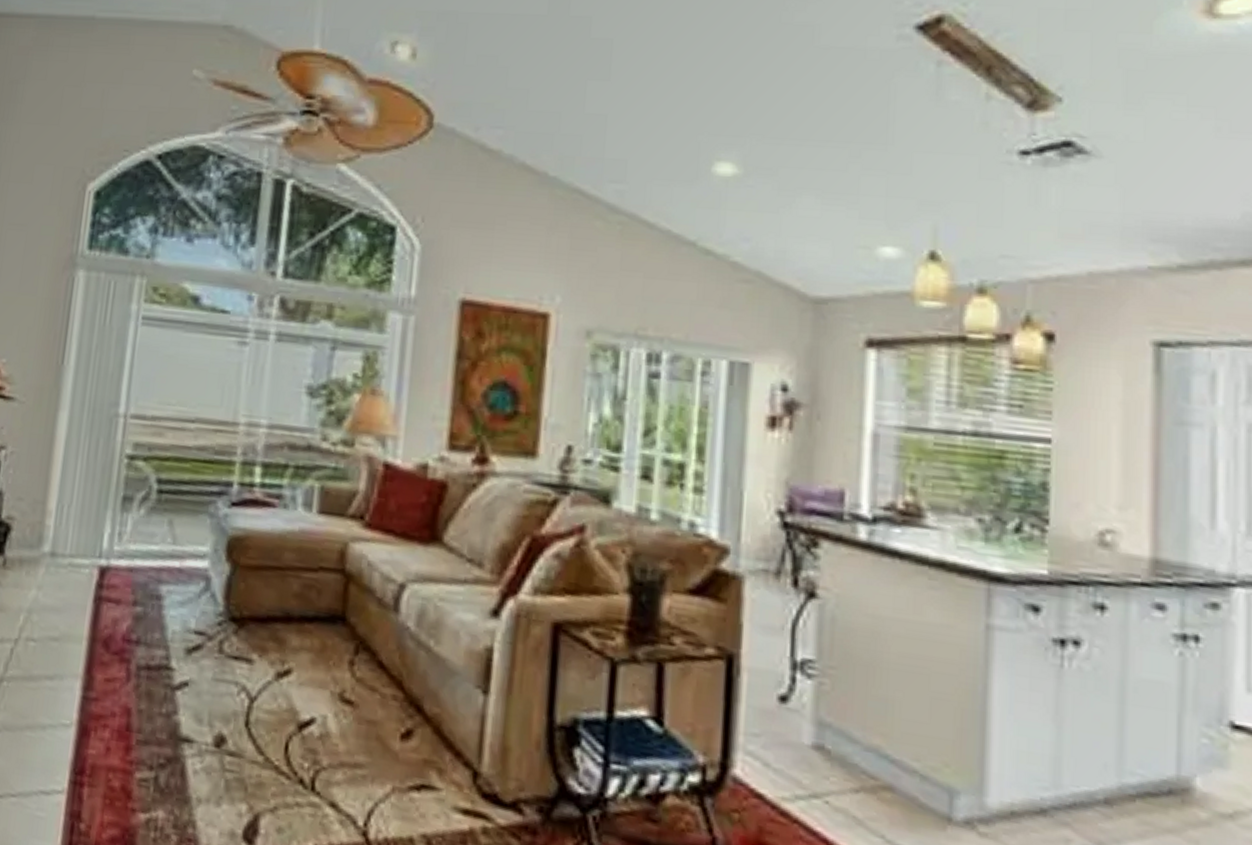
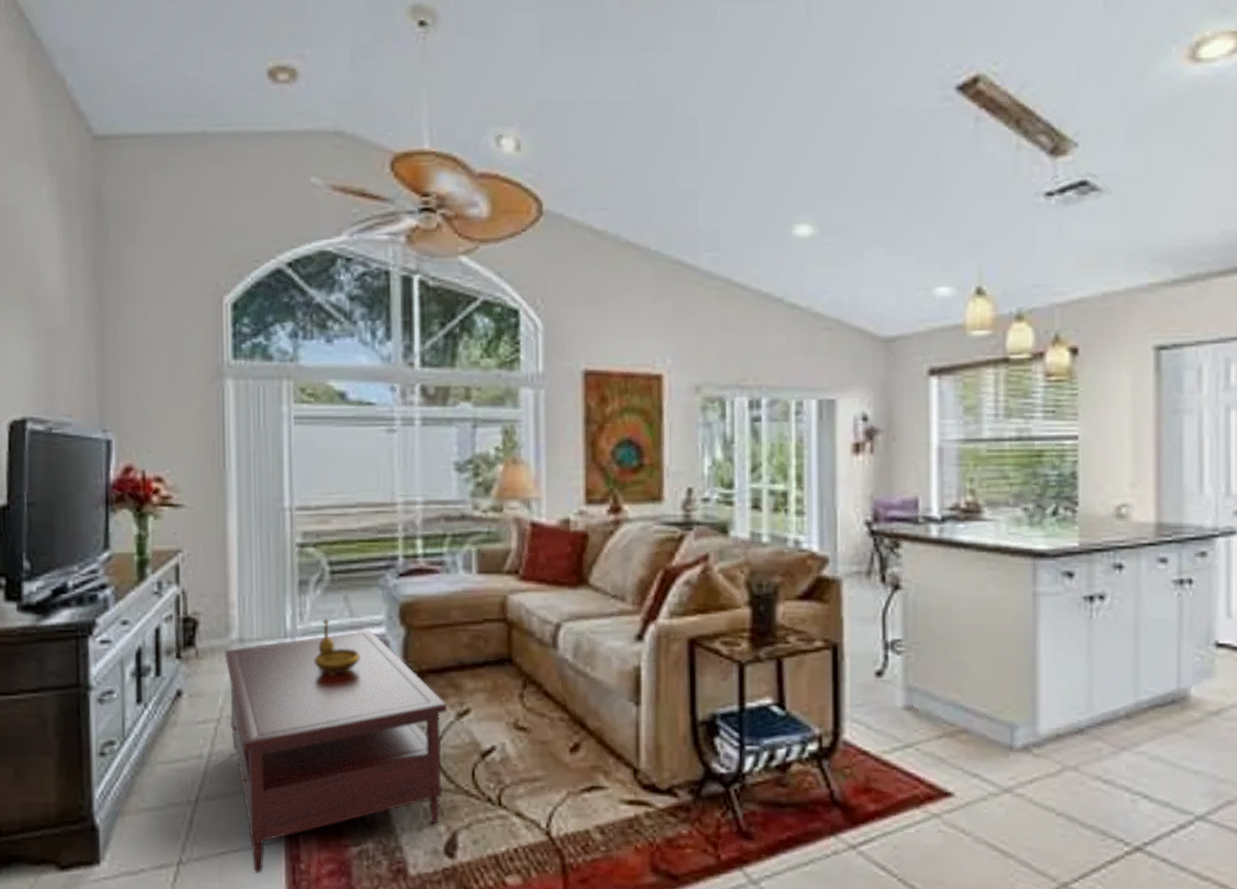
coffee table: none [26,562,267,827] -> present [225,631,447,873]
decorative bowl: none [127,542,178,608] -> present [314,618,360,675]

